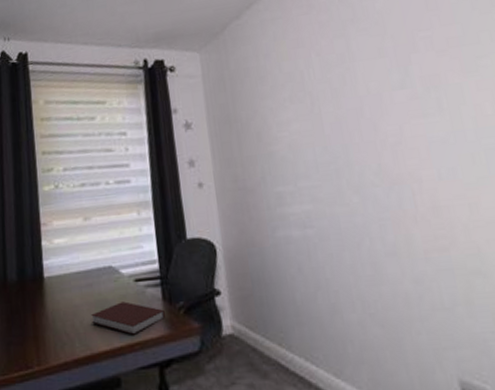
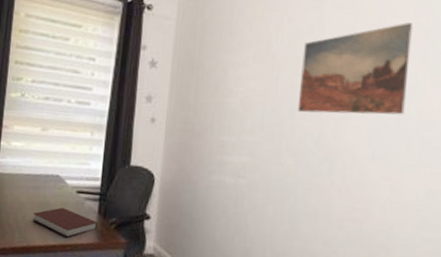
wall art: none [338,33,459,146] -> present [297,23,413,115]

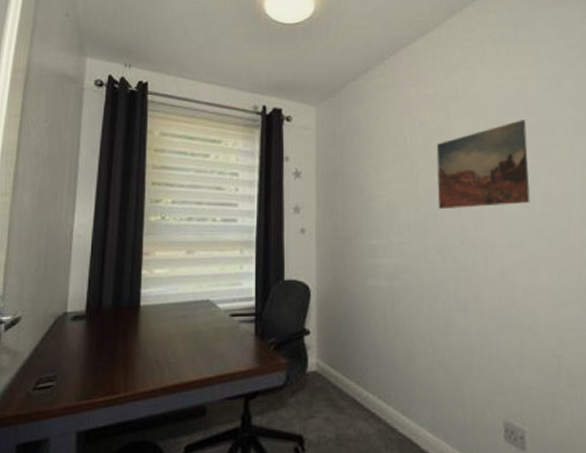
notebook: present [33,207,98,238] -> none [184,335,255,367]

